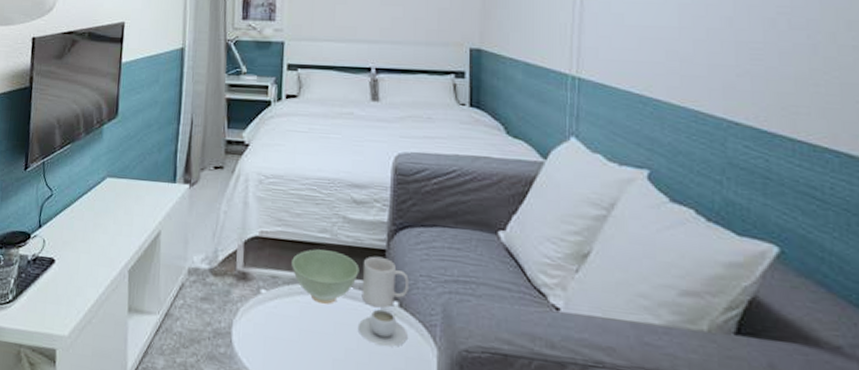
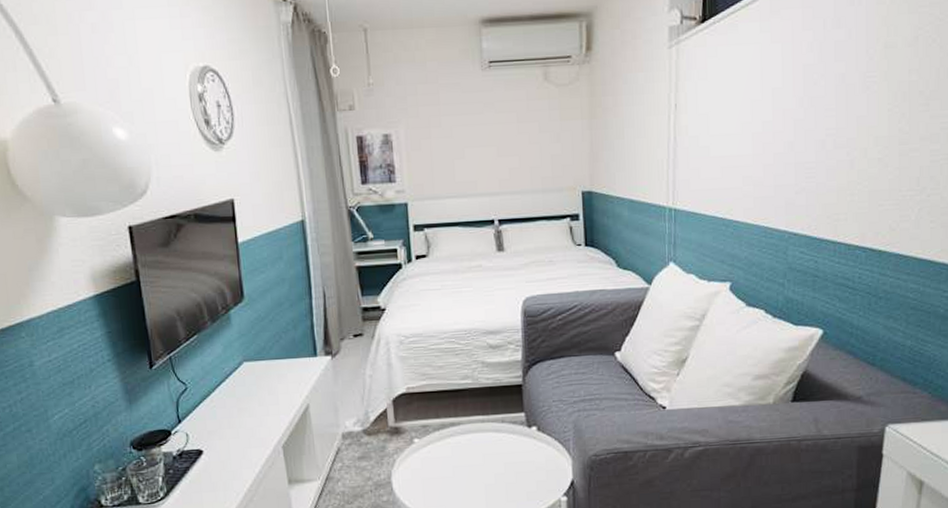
bowl: present [292,249,360,304] -> none [439,394,501,441]
teacup: present [357,309,407,347] -> none [503,435,546,465]
mug: present [361,256,409,308] -> none [503,391,544,435]

